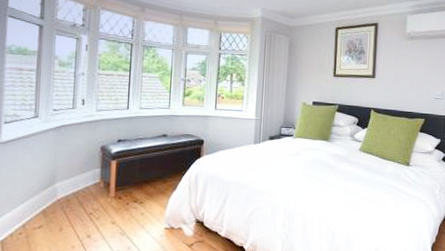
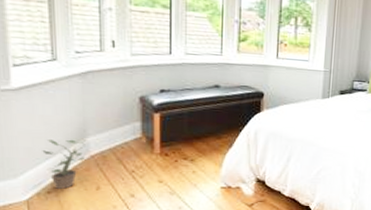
potted plant: none [19,185,54,230] -> present [42,140,85,189]

